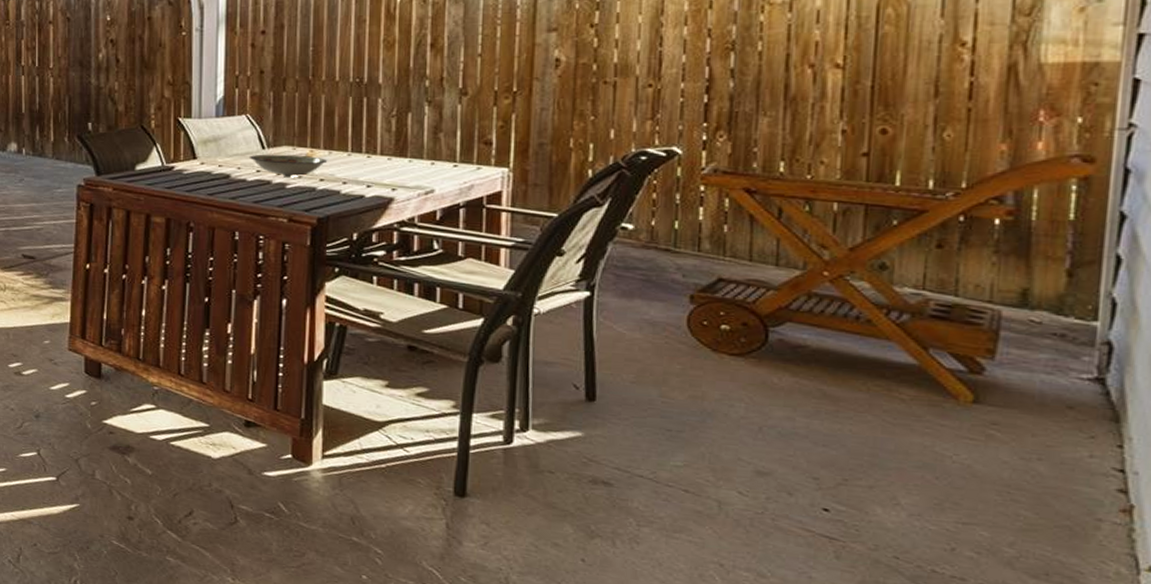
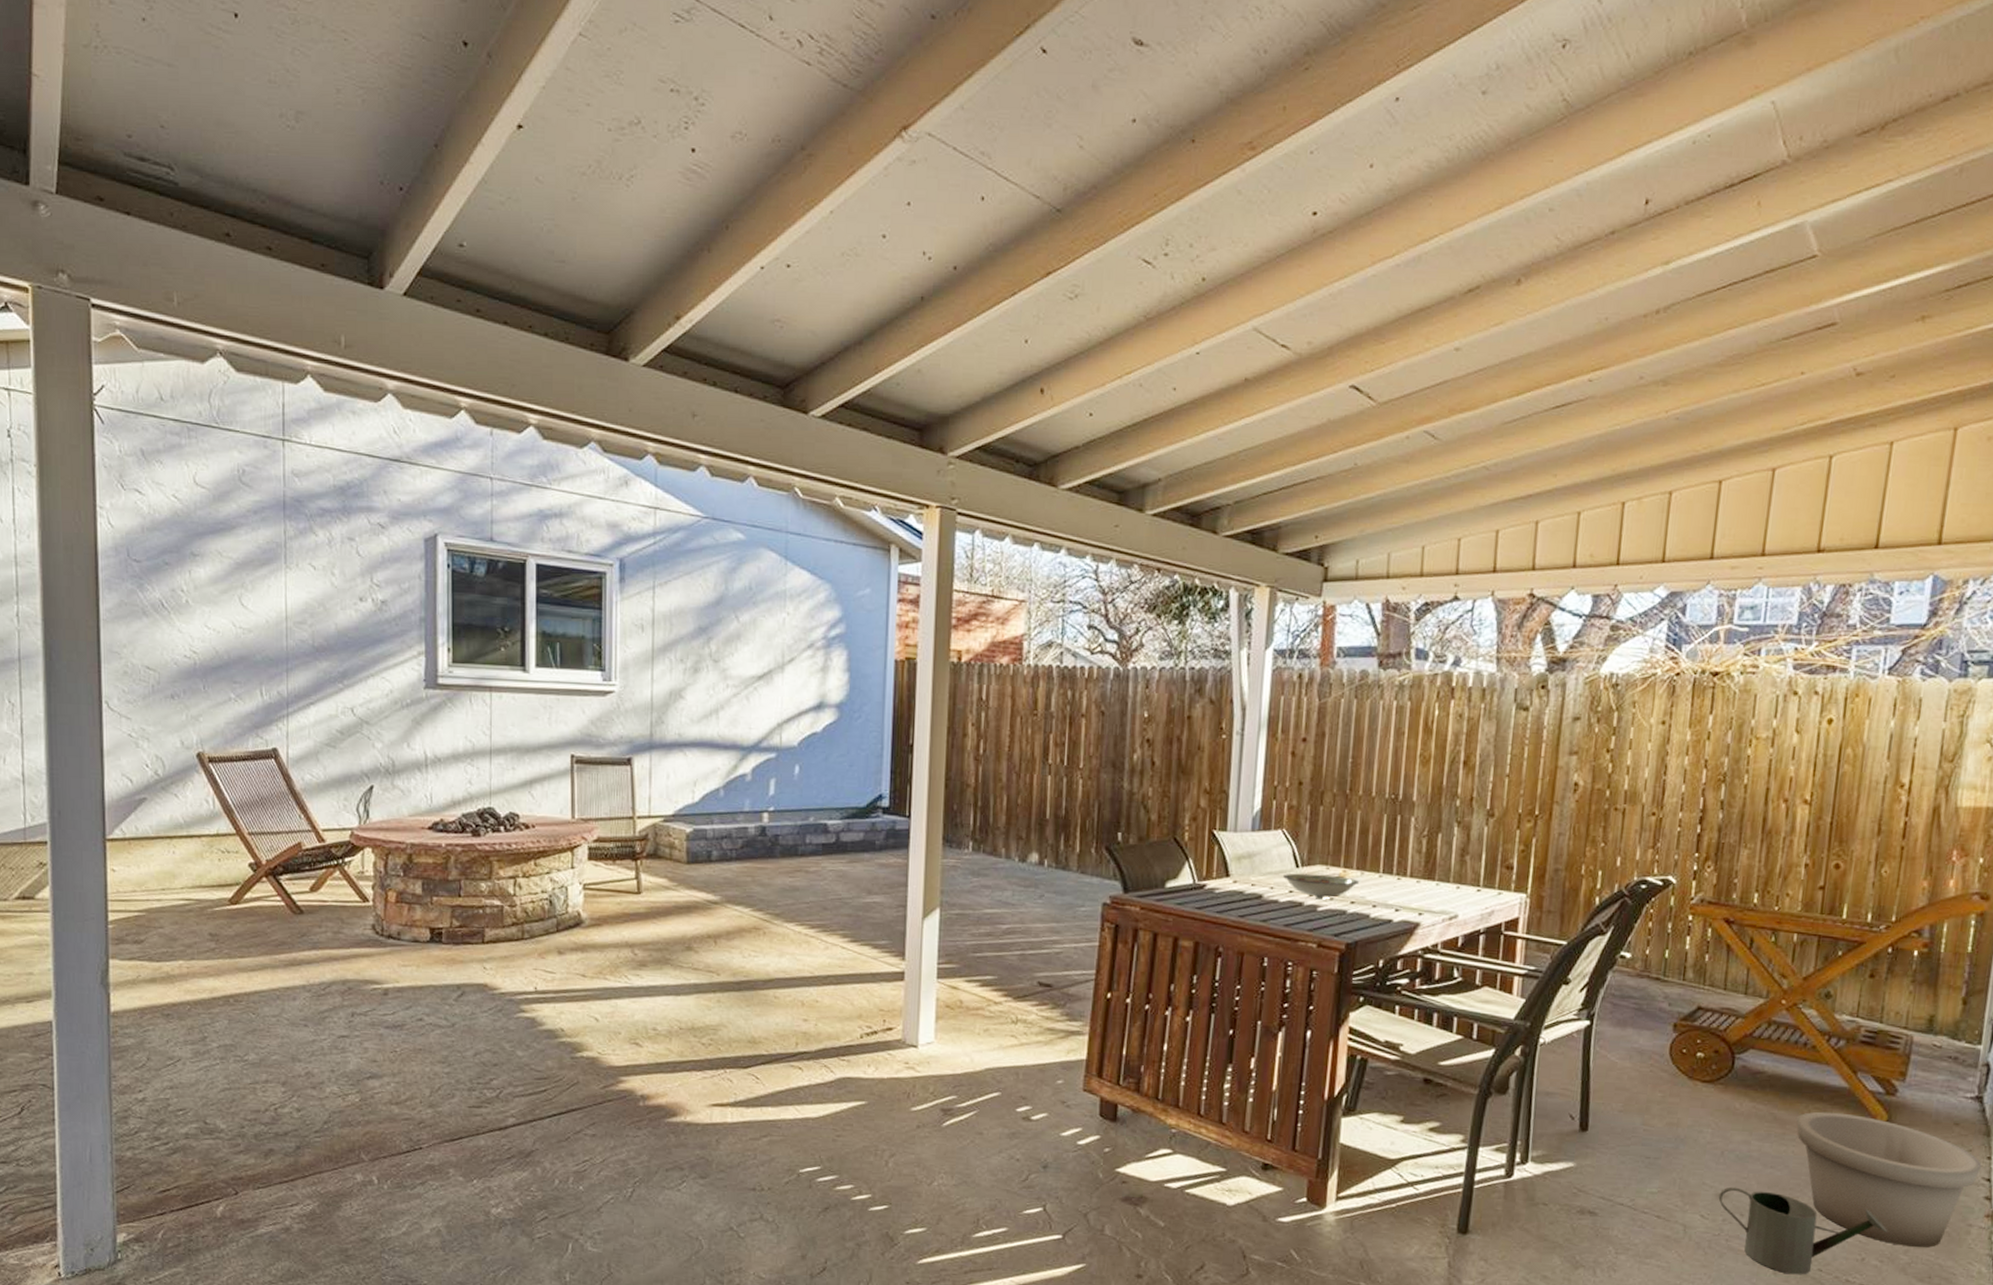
watering can: none [759,464,985,562] -> present [1718,1186,1888,1275]
pot: none [851,389,1111,542] -> present [1795,1111,1982,1248]

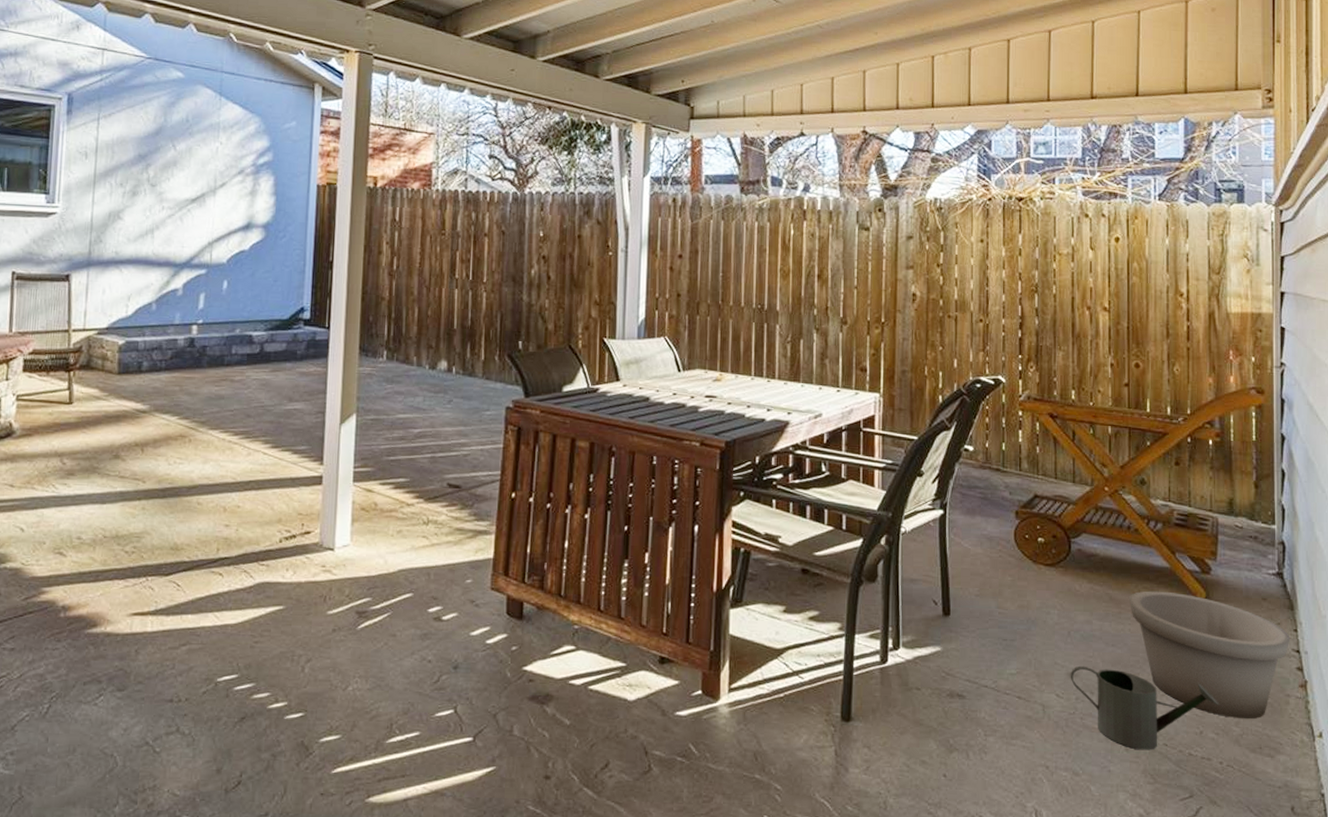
bowl: present [1282,873,1360,900] -> none [666,377,735,401]

